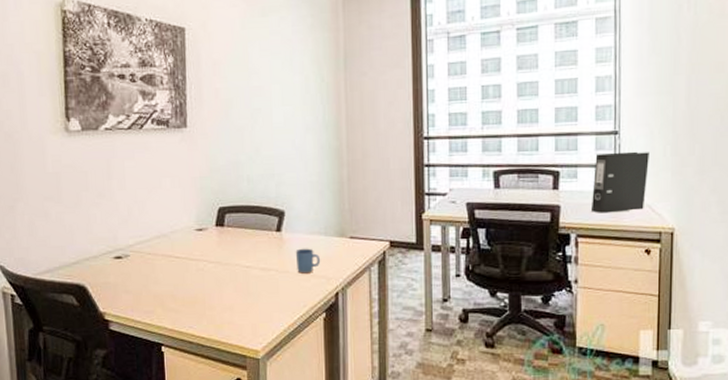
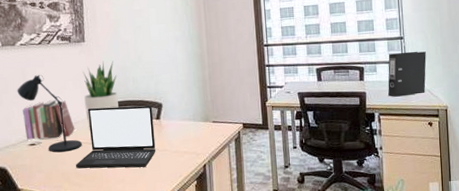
desk lamp: none [100,169,180,269] -> present [17,75,82,153]
books: none [107,201,172,252] -> present [23,100,75,140]
laptop: none [171,212,274,292] -> present [75,105,156,169]
planter: none [183,153,228,239] -> present [82,61,118,127]
mug: present [295,248,321,274] -> none [171,131,192,151]

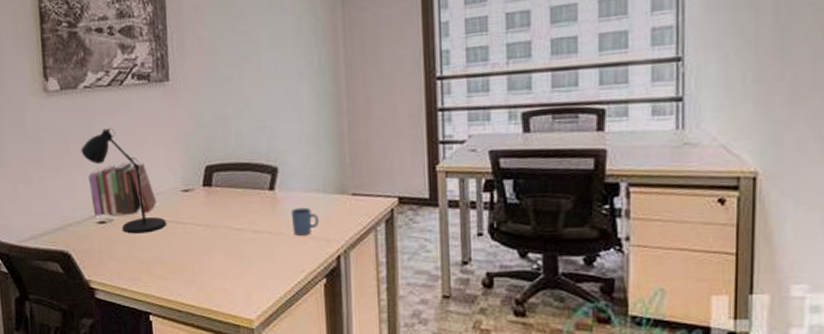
laptop: present [75,105,156,169] -> none [157,170,268,257]
planter: present [82,61,118,127] -> none [166,107,216,200]
mug: none [171,131,192,151] -> present [290,207,320,236]
binder: present [388,51,426,97] -> none [647,80,723,157]

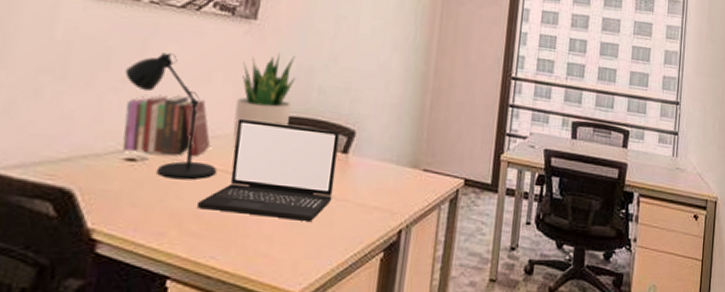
laptop: none [157,170,268,257] -> present [196,118,340,221]
planter: none [166,107,216,200] -> present [233,53,296,148]
mug: present [290,207,320,236] -> none [359,175,388,205]

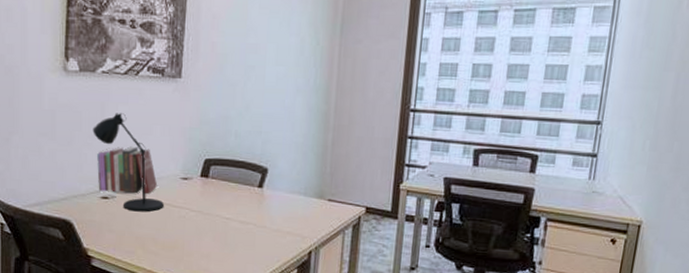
laptop: present [196,118,340,221] -> none [153,162,256,244]
planter: present [233,53,296,148] -> none [172,105,217,186]

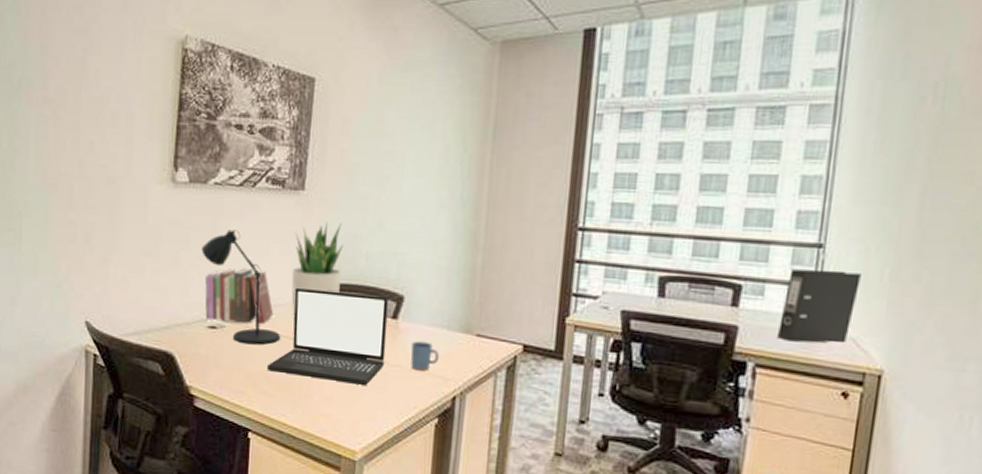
laptop: none [153,162,256,244] -> present [266,287,389,385]
planter: none [172,105,217,186] -> present [291,221,344,316]
mug: none [274,206,298,230] -> present [410,341,440,371]
binder: none [564,142,629,201] -> present [778,269,861,344]

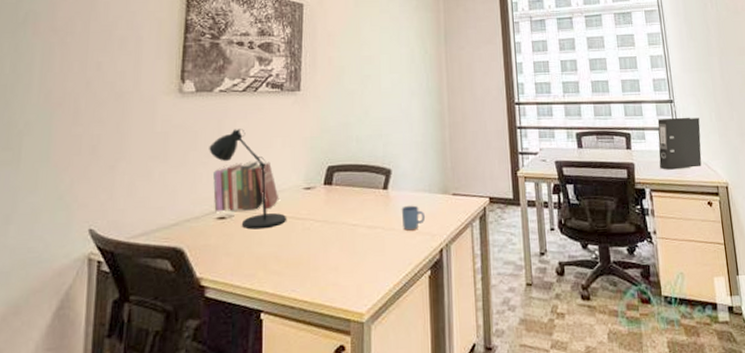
laptop: present [266,287,389,385] -> none [275,171,381,252]
planter: present [291,221,344,316] -> none [294,115,337,197]

